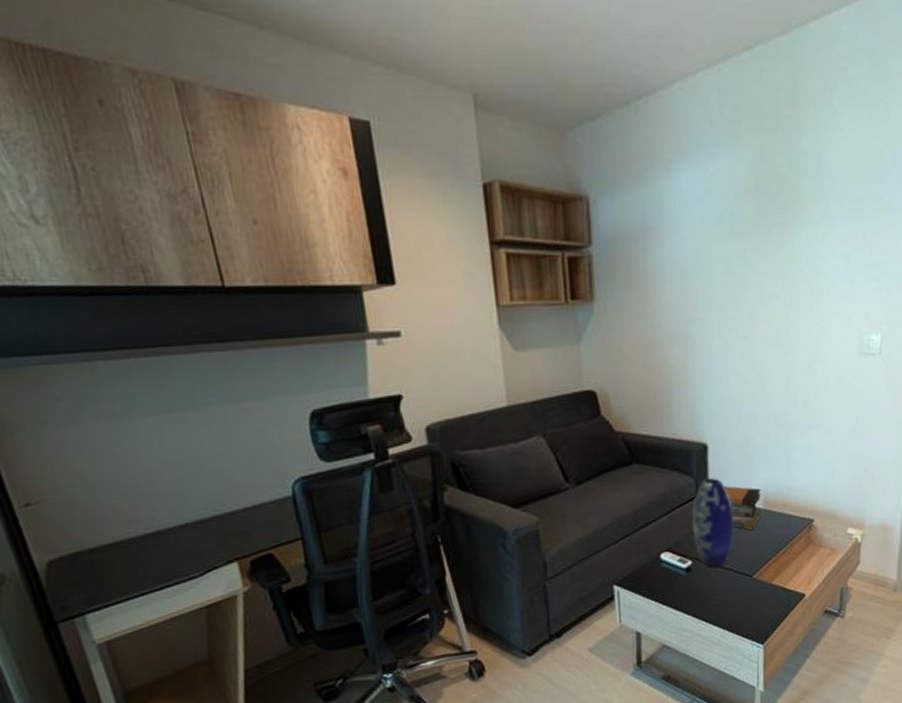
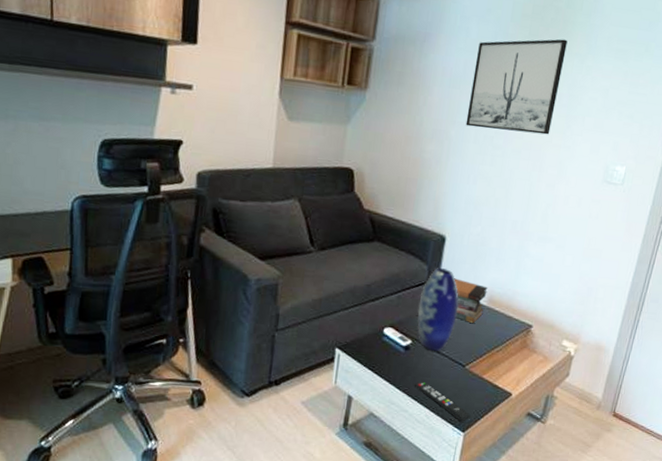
wall art: none [704,208,798,322] -> present [465,39,568,135]
remote control: none [704,600,767,634] -> present [415,381,471,422]

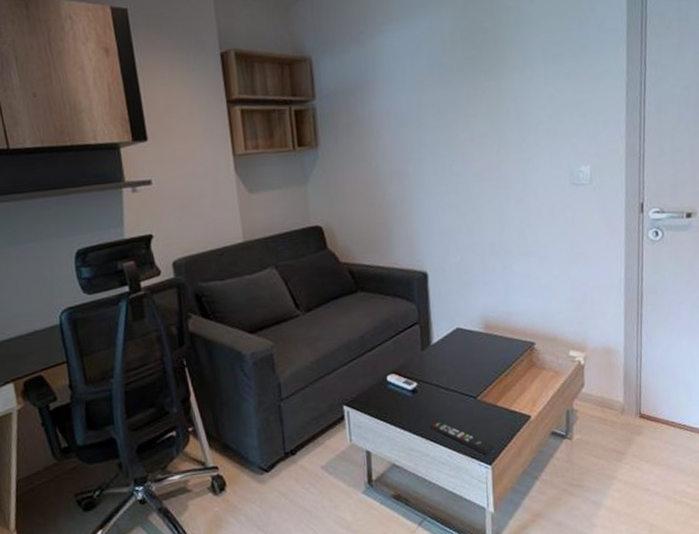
vase: present [417,268,459,351] -> none [415,304,457,389]
book stack: present [454,278,488,324] -> none [445,311,482,354]
wall art: present [465,39,568,135] -> none [416,56,506,161]

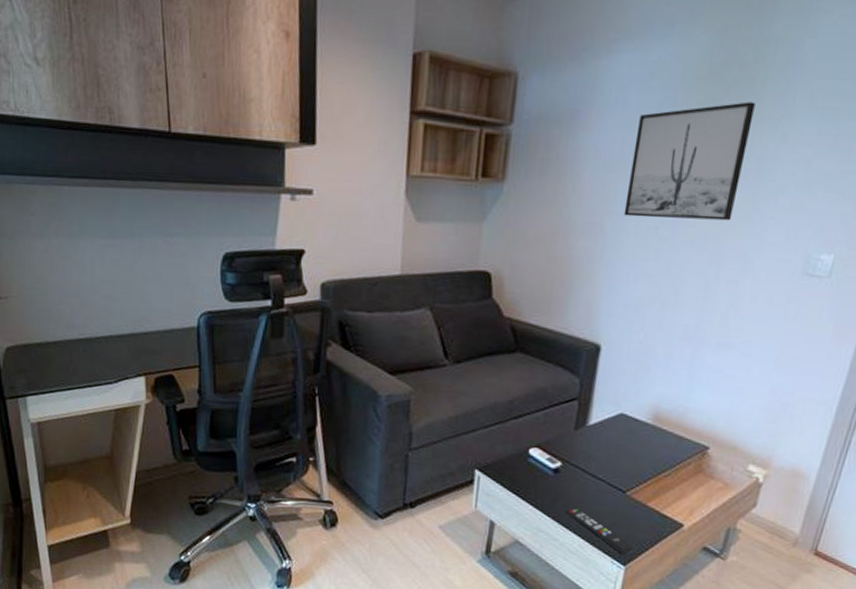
wall art: none [416,56,506,161] -> present [623,101,756,221]

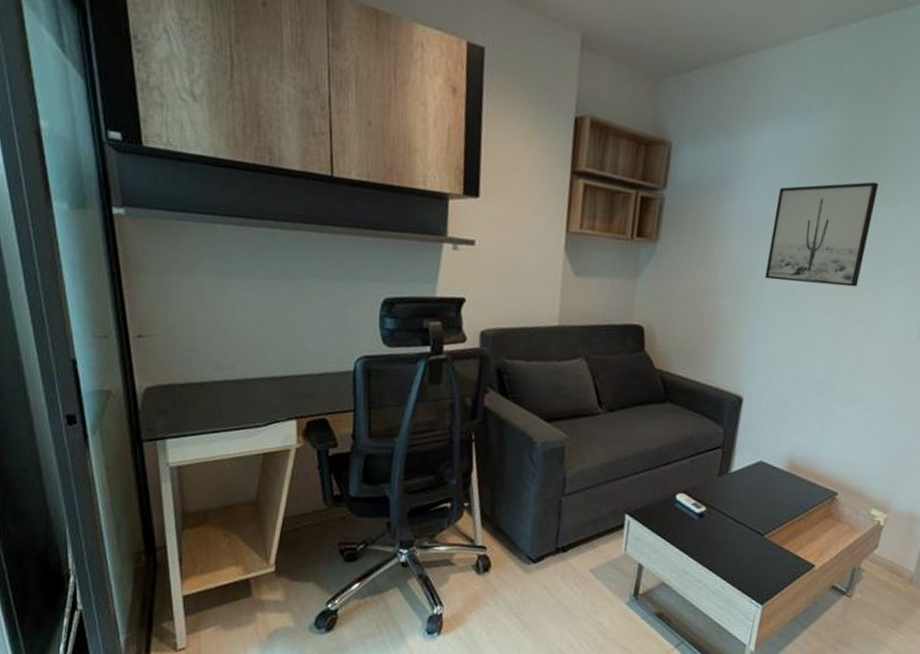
remote control: present [566,507,633,554] -> none [709,550,770,594]

